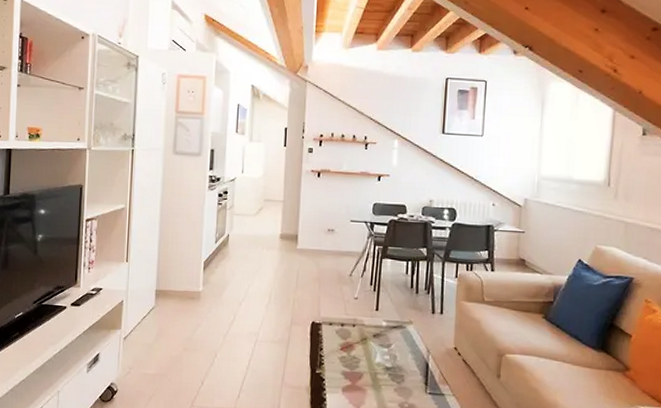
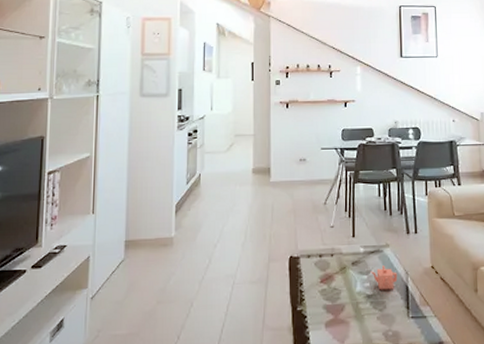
teapot: none [391,341,419,365] -> present [370,265,398,290]

